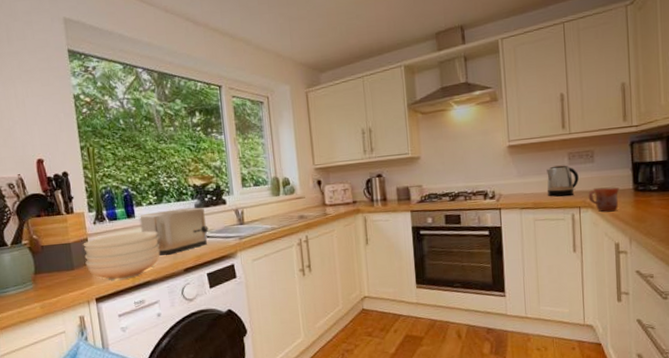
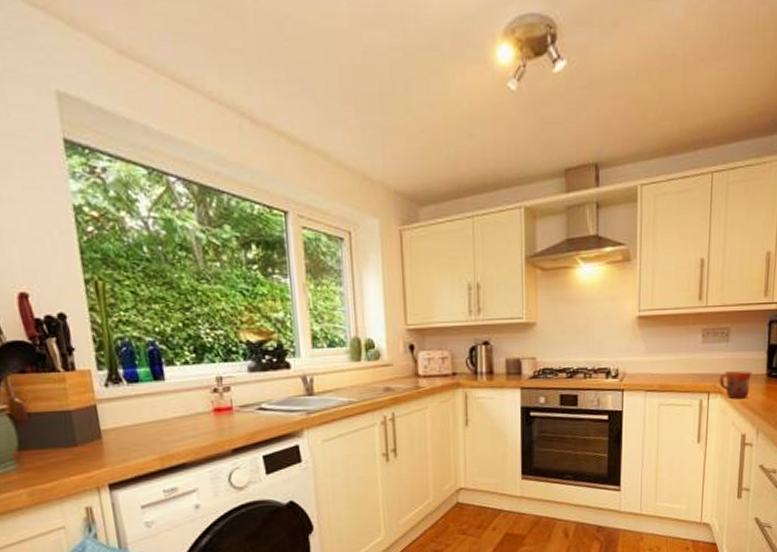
bowl: present [83,231,160,280] -> none [89,399,200,461]
toaster: present [139,207,209,255] -> none [171,370,266,431]
kettle: present [547,165,579,198] -> none [675,343,711,380]

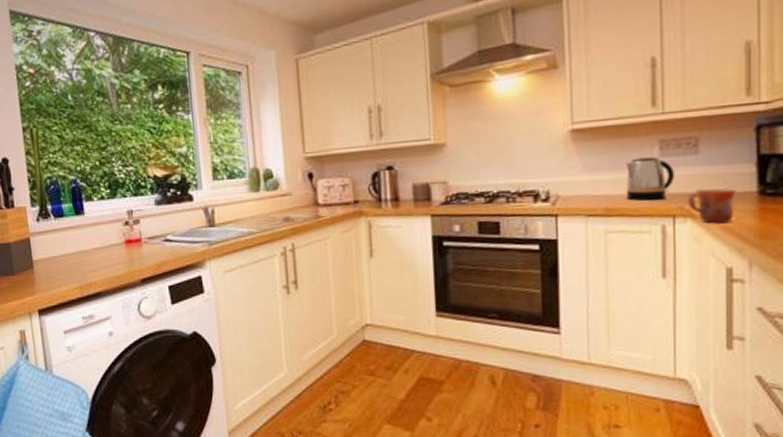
kettle: none [675,343,711,380] -> present [625,157,674,202]

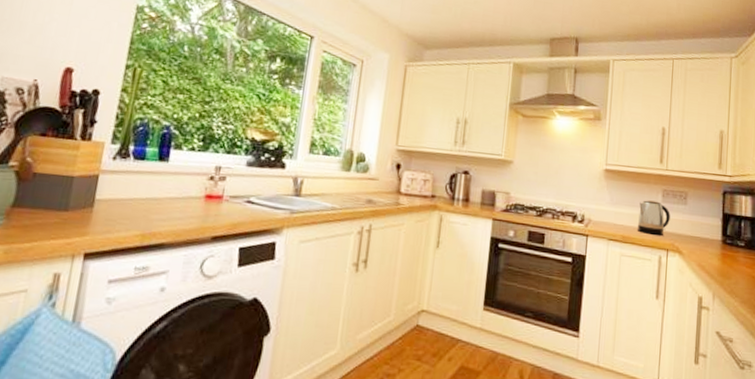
mug: present [687,187,736,224] -> none [677,231,708,262]

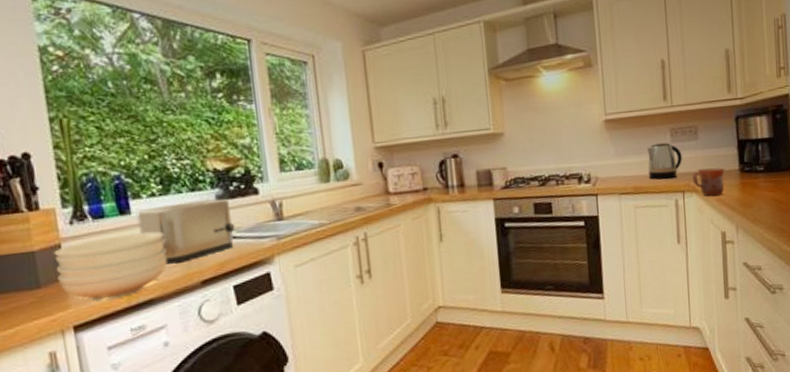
bowl: none [85,177,193,235] -> present [53,231,167,300]
toaster: none [171,160,257,216] -> present [137,198,235,264]
mug: none [677,231,708,262] -> present [692,167,725,197]

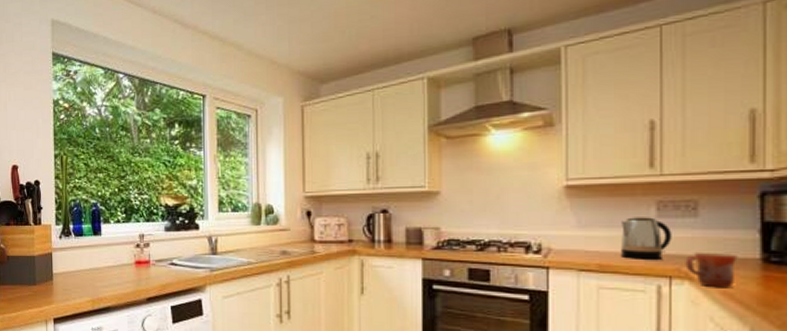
bowl: present [53,231,167,300] -> none [47,252,124,301]
toaster: present [137,198,235,264] -> none [106,230,177,280]

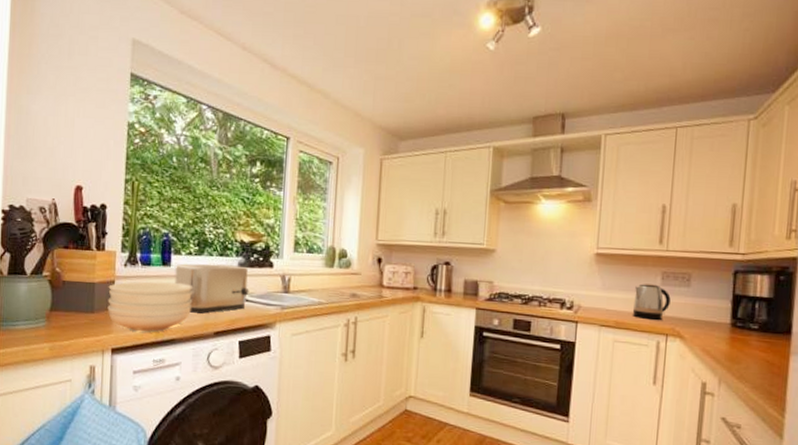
bowl: none [47,252,124,301] -> present [107,282,193,332]
toaster: none [106,230,177,280] -> present [175,263,249,314]
mug: present [685,251,738,288] -> none [678,315,715,346]

